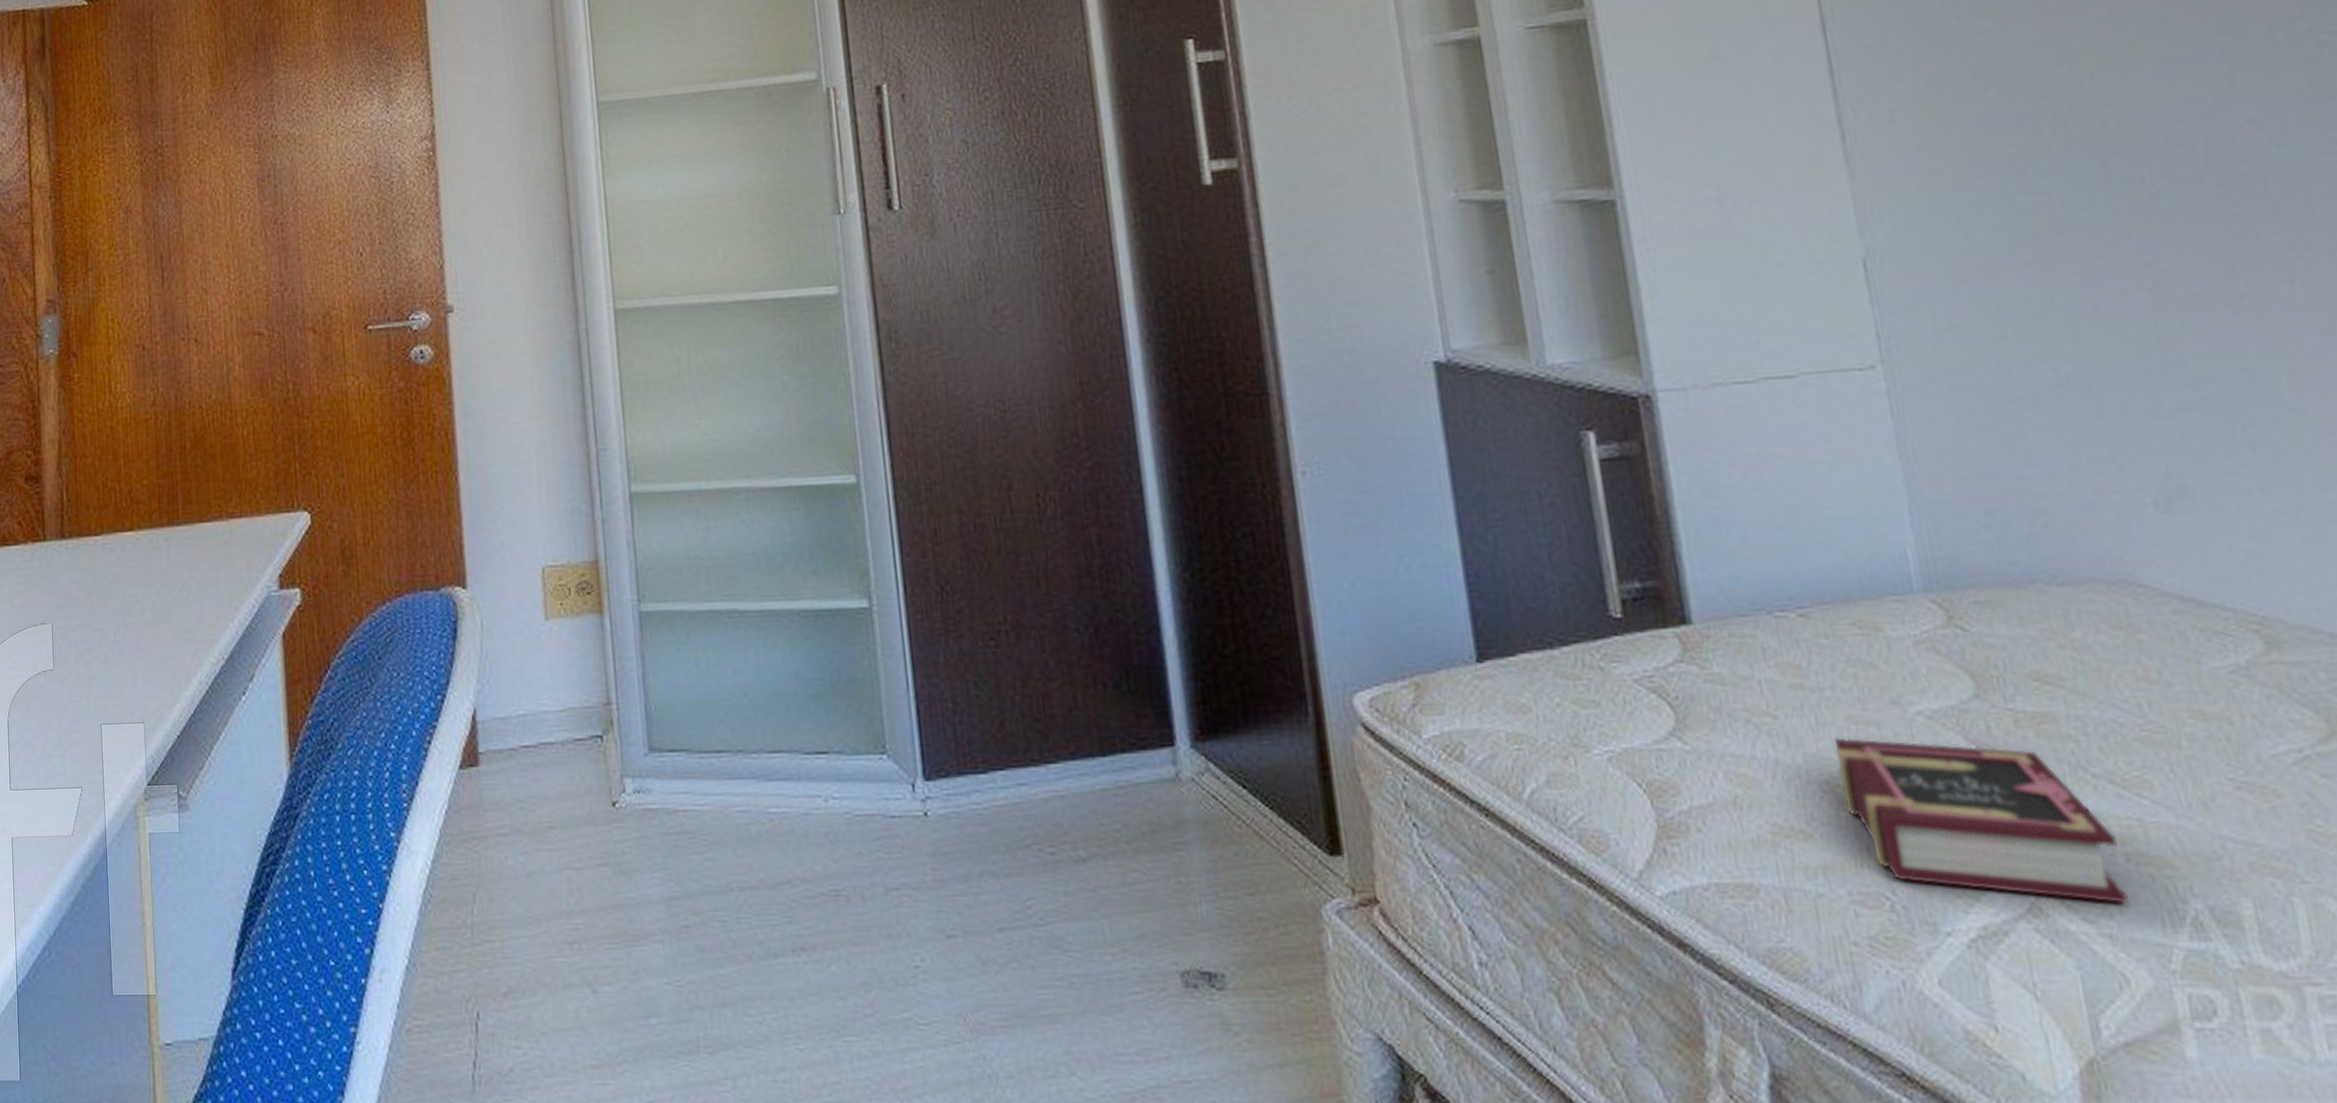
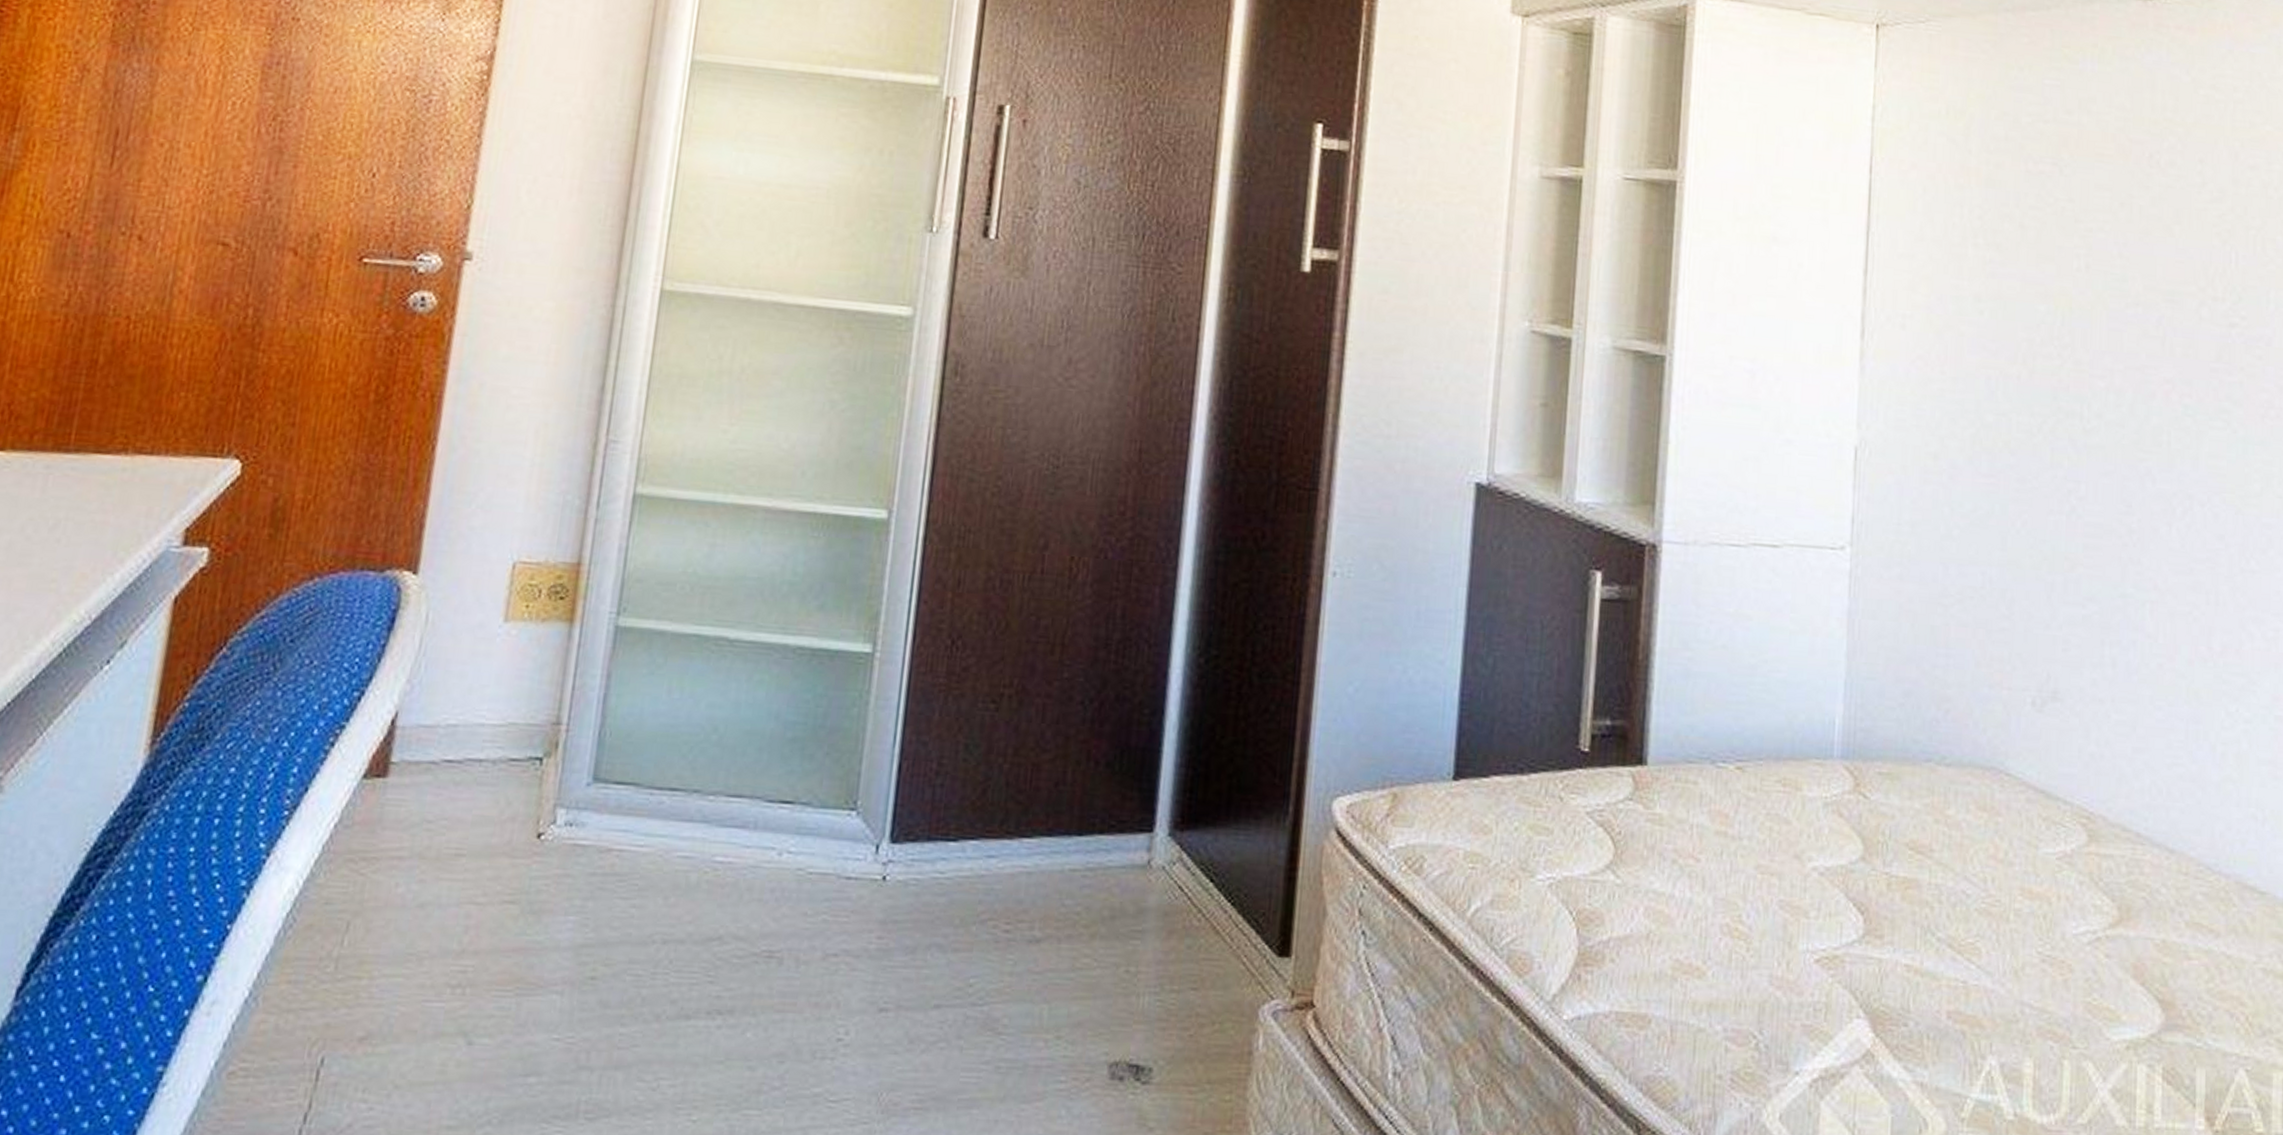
book: present [1833,737,2130,903] -> none [1738,884,1944,1056]

